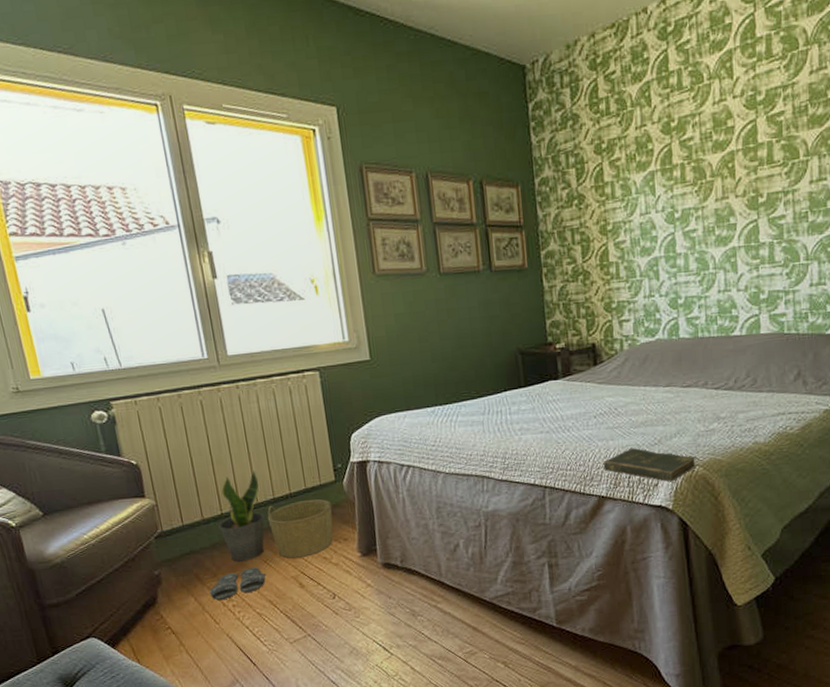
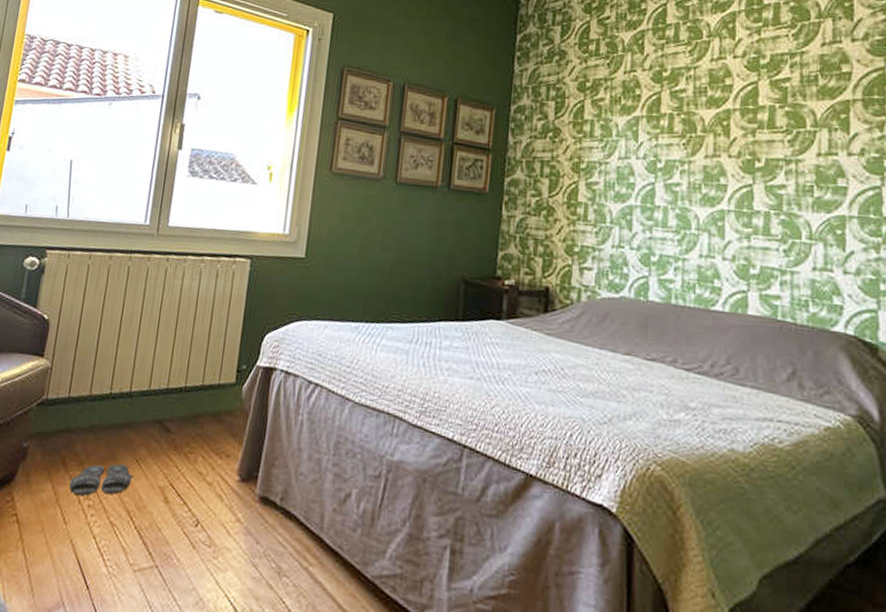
potted plant: present [218,470,265,562] -> none [103,352,159,455]
basket: present [267,499,333,559] -> none [153,395,225,466]
bible: present [603,447,698,482] -> none [537,420,656,477]

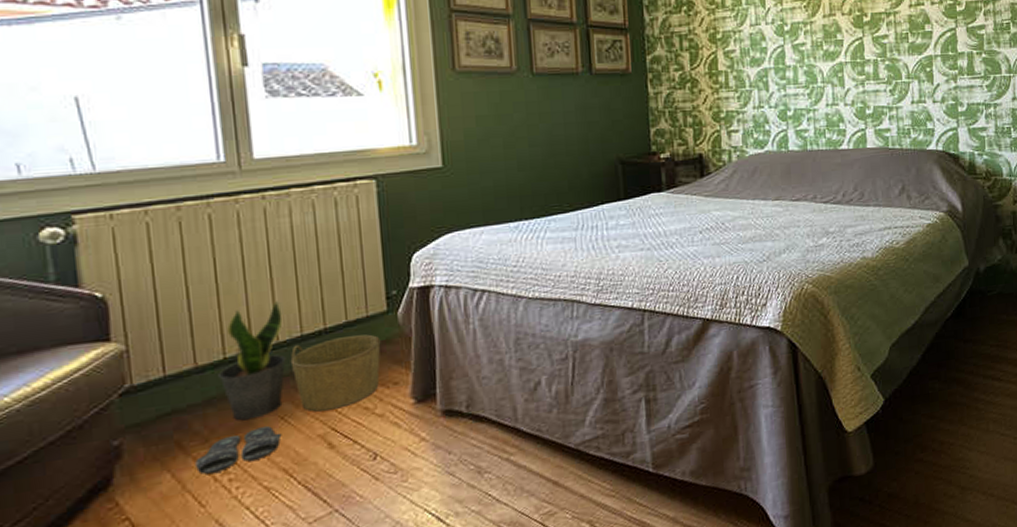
potted plant: none [103,352,159,455] -> present [218,301,286,421]
basket: none [153,395,225,466] -> present [290,334,381,412]

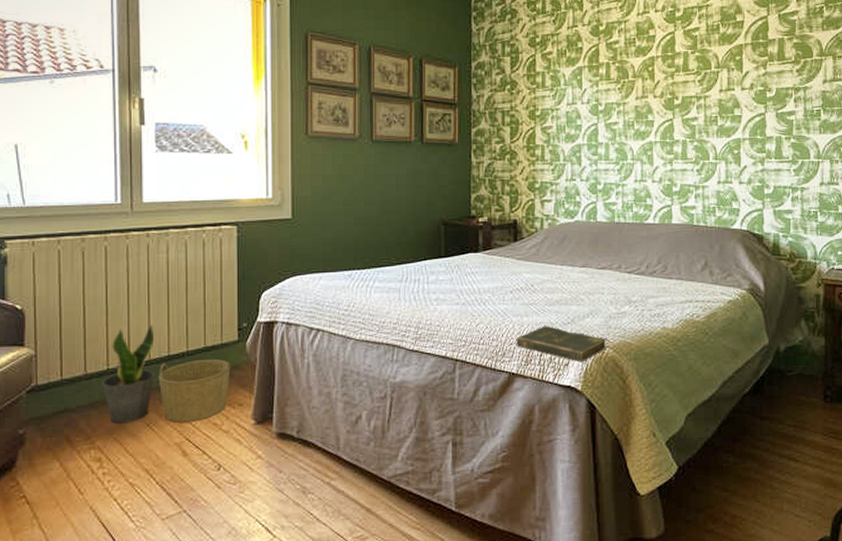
slippers: present [195,426,282,475] -> none [79,431,147,467]
bible: none [708,264,807,302] -> present [516,325,608,363]

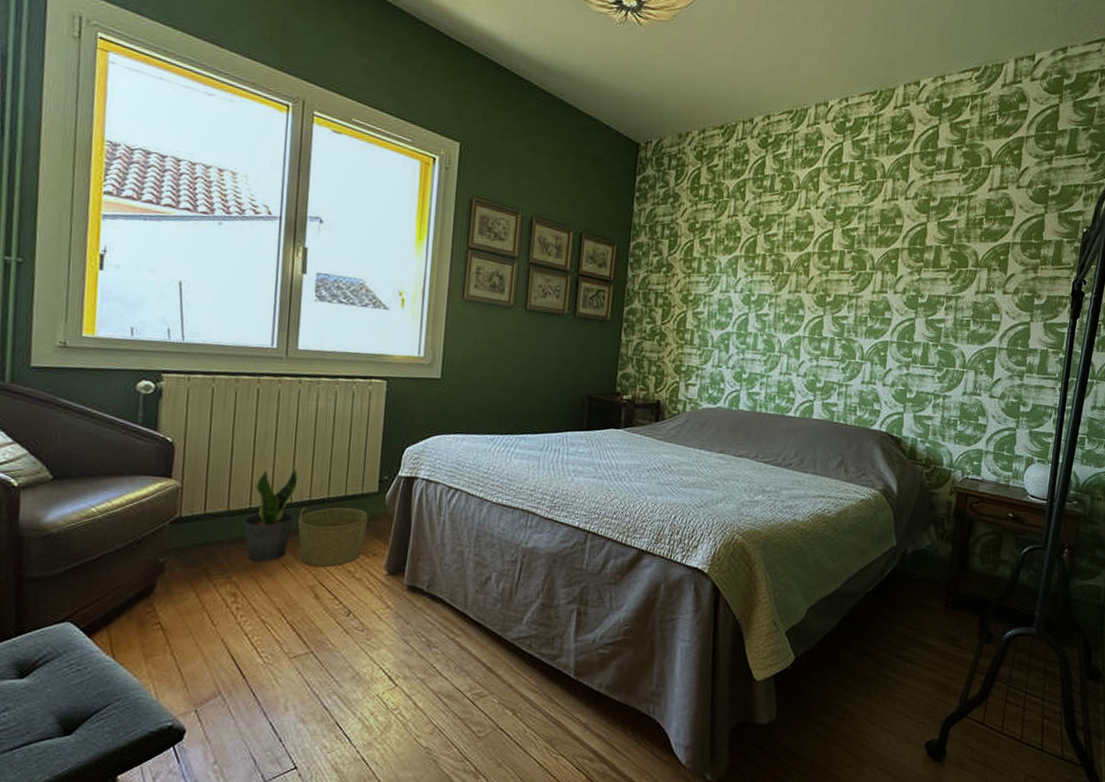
bible: present [516,325,608,363] -> none [648,506,739,546]

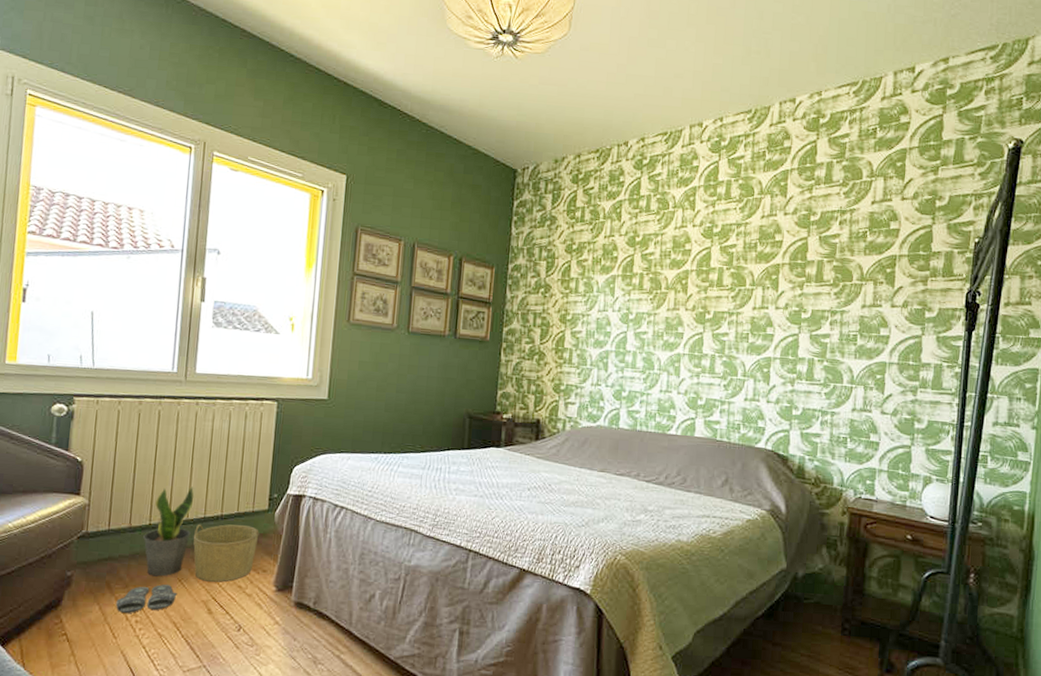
slippers: none [214,570,282,601] -> present [116,584,177,614]

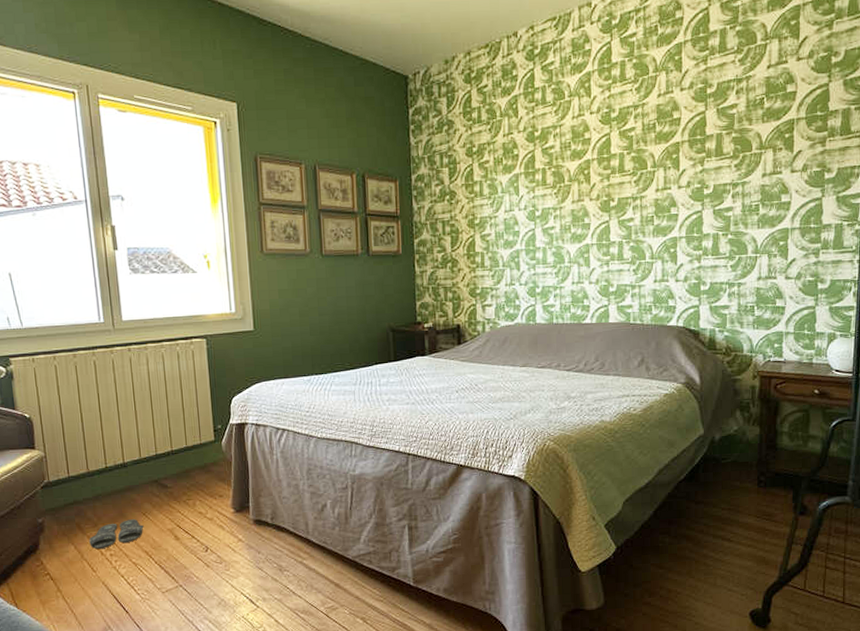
potted plant: present [143,486,194,577] -> none [102,428,146,513]
basket: present [193,524,259,582] -> none [149,457,210,512]

